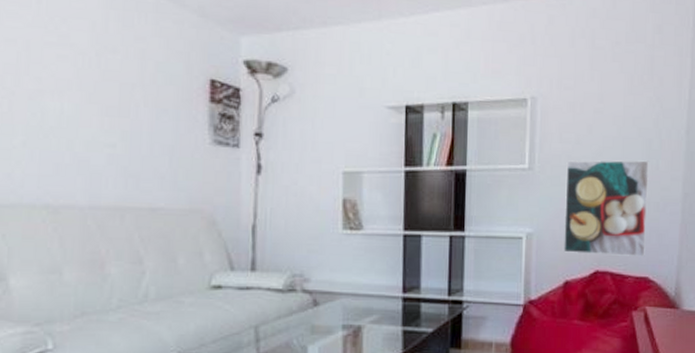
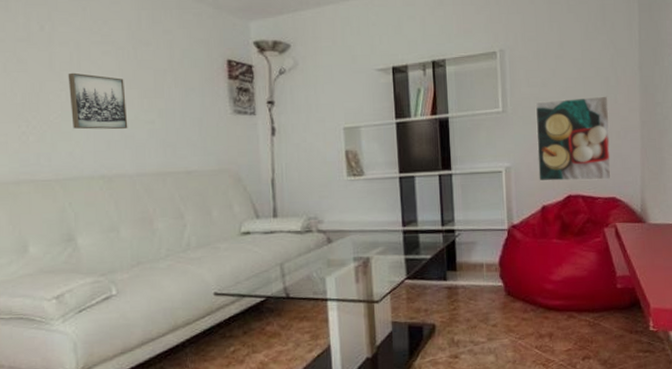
wall art: none [12,77,83,152] -> present [68,72,128,130]

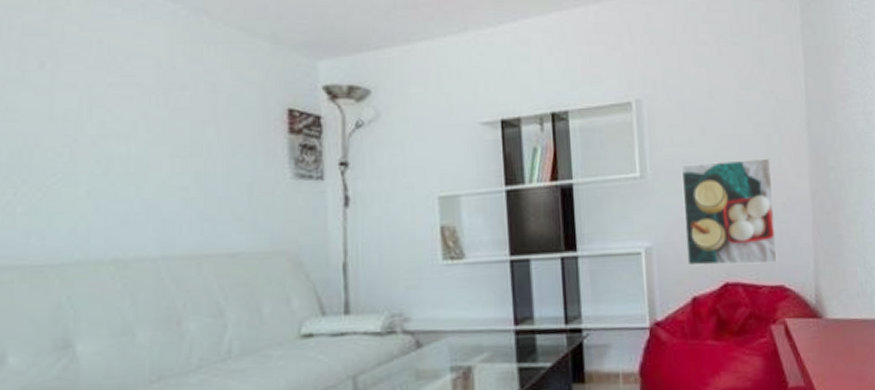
wall art: present [68,72,128,130] -> none [73,123,153,199]

